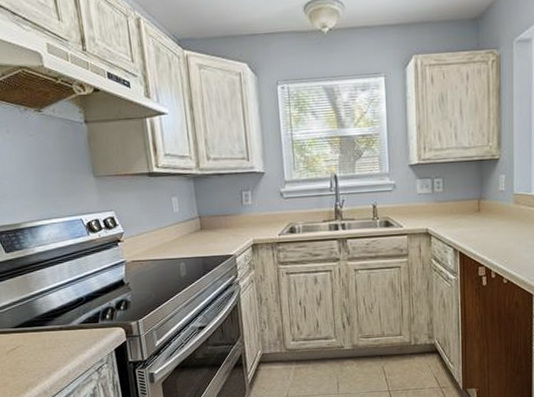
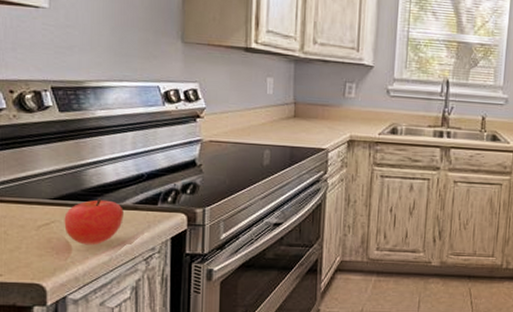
fruit: none [26,321,74,363] -> present [64,197,124,246]

